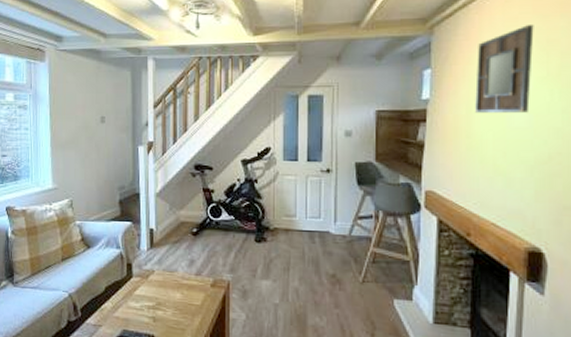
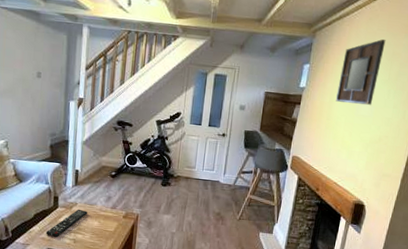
remote control: none [120,277,168,315] -> present [45,209,88,237]

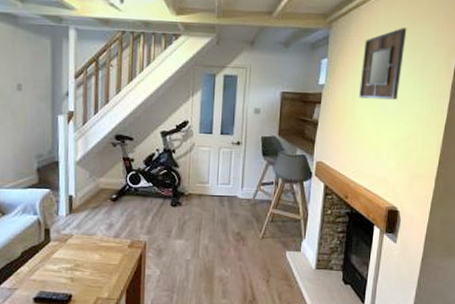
remote control: present [45,209,88,237] -> none [36,241,86,277]

